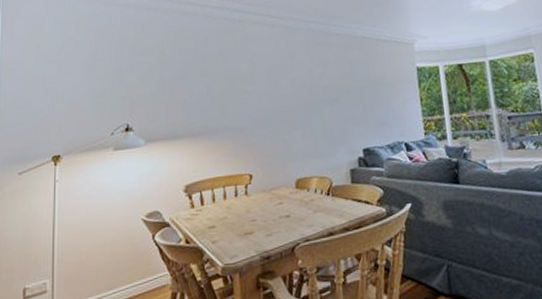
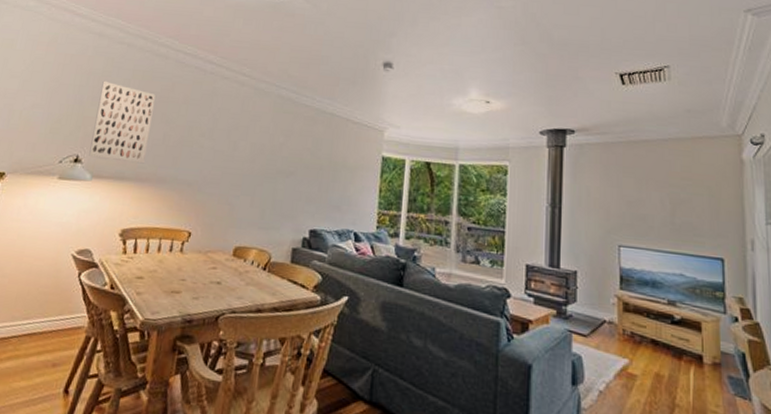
wall art: none [137,48,193,123] -> present [89,80,156,164]

